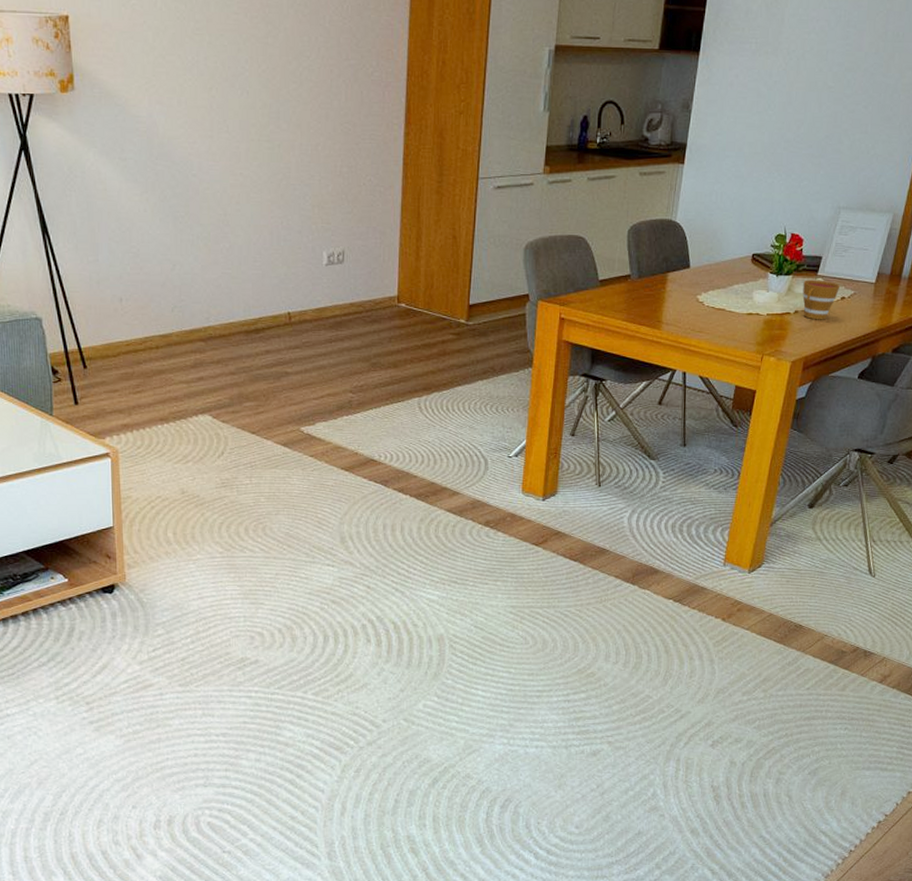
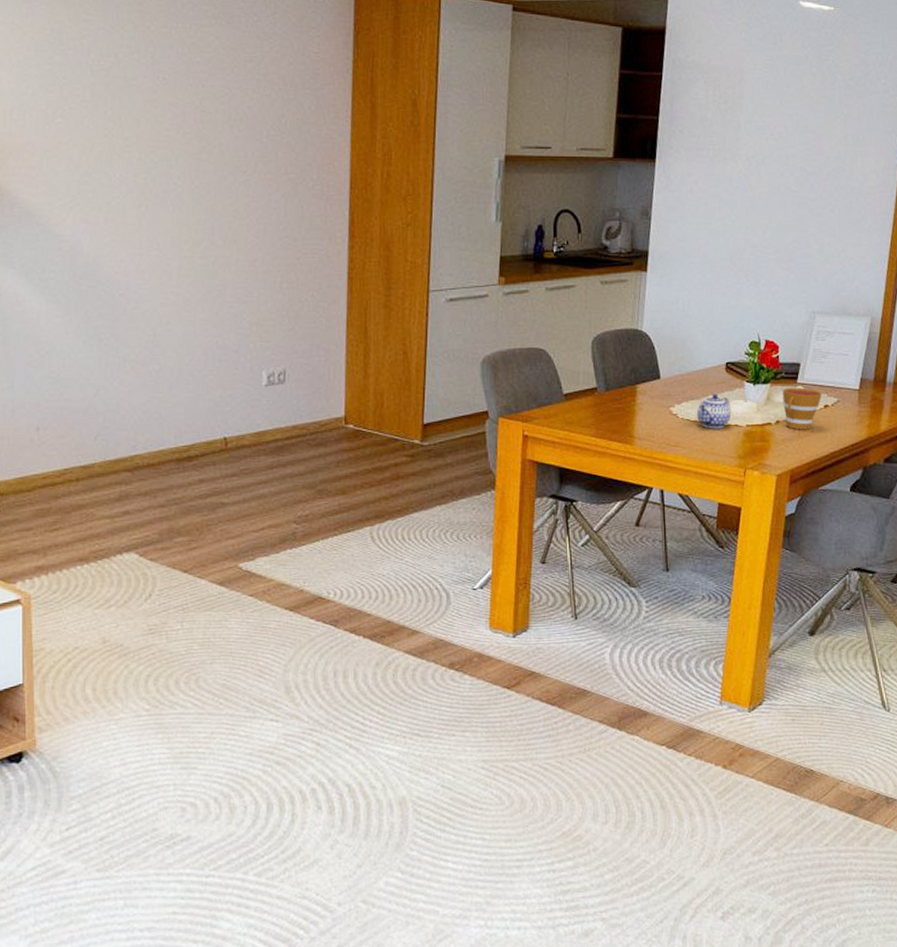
teapot: none [721,284,754,317] -> present [696,394,732,429]

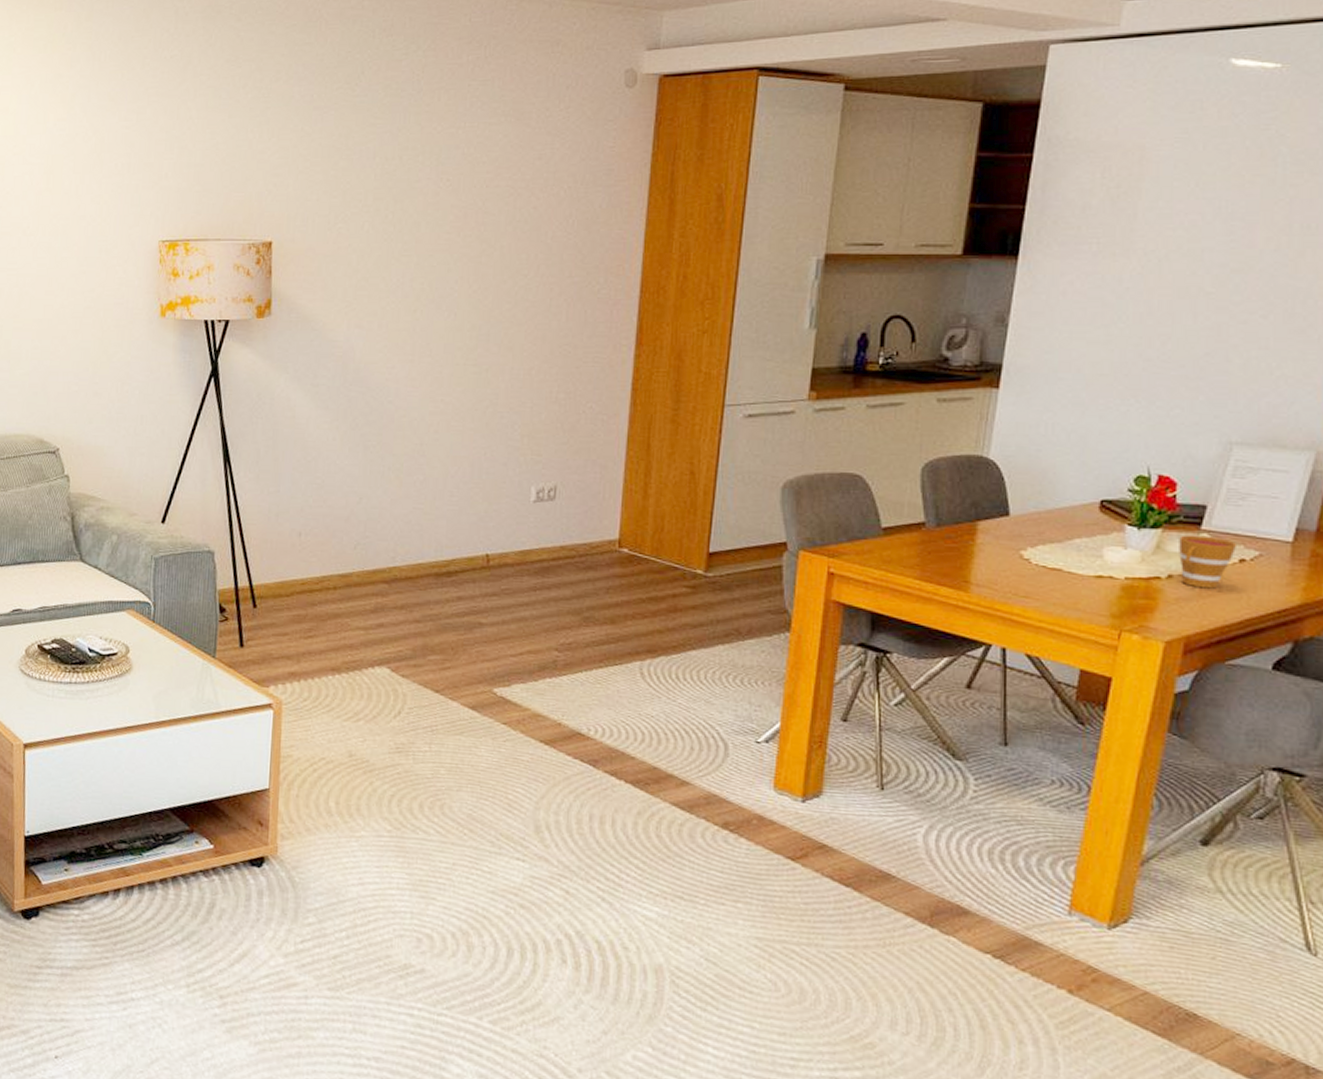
teapot: present [696,394,732,429] -> none [1056,537,1105,580]

